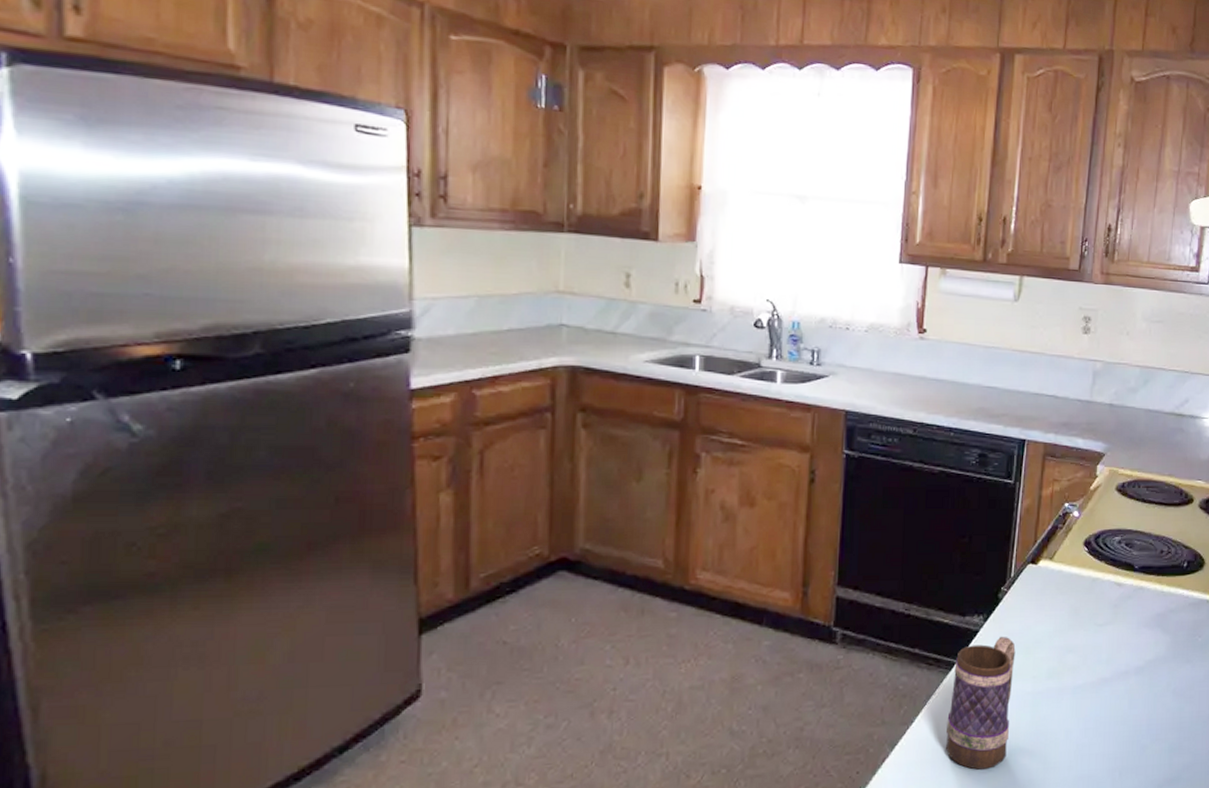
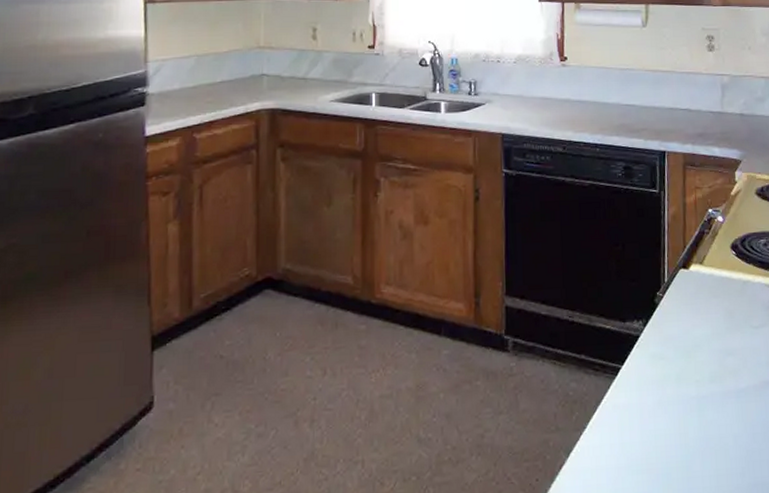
mug: present [946,636,1016,770] -> none [617,340,679,477]

